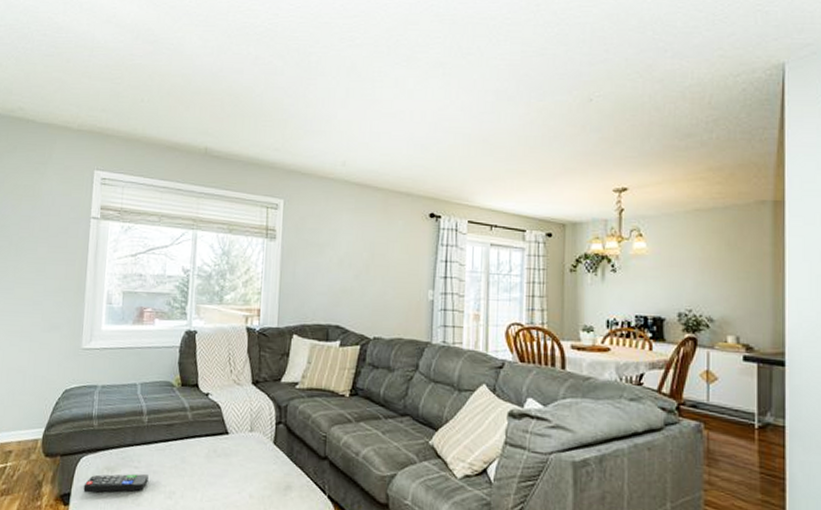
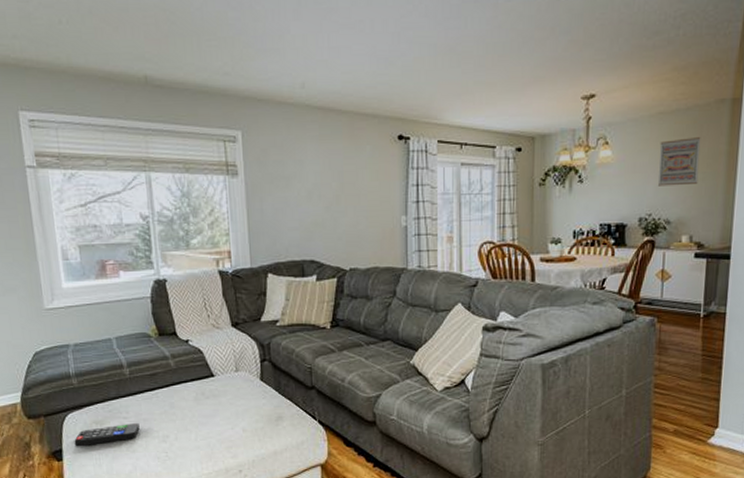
wall art: none [697,236,742,284] -> present [658,137,701,186]

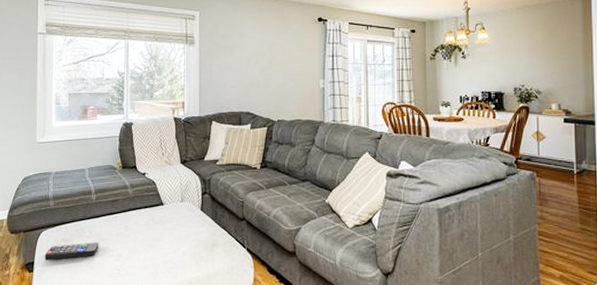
wall art: present [658,137,701,186] -> none [527,26,561,63]

